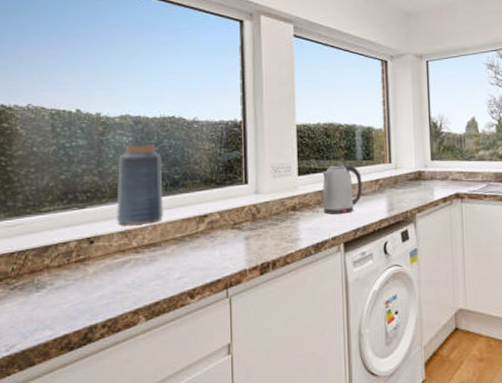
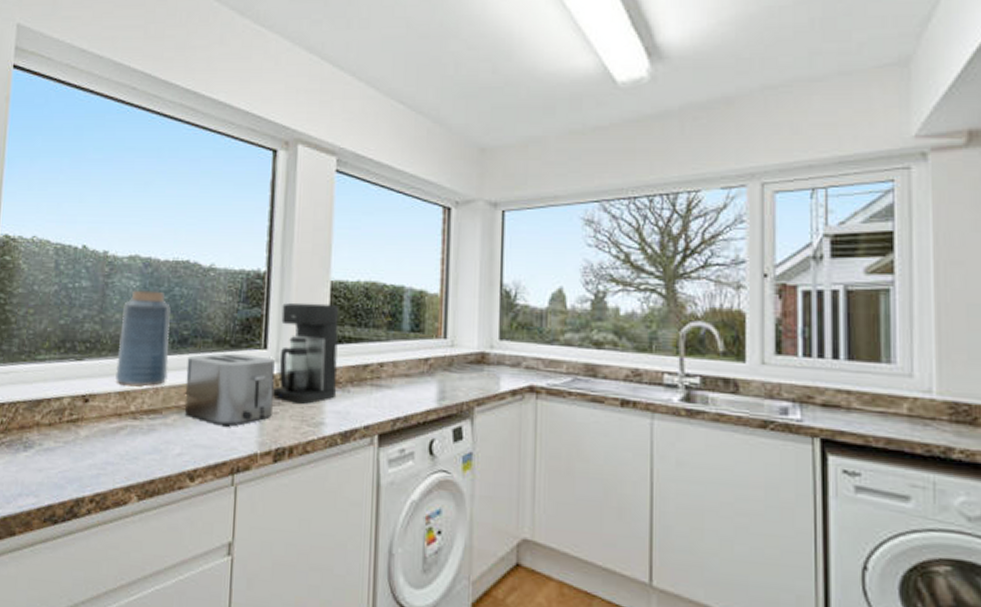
toaster: none [180,189,257,251] -> present [184,353,275,427]
coffee maker: none [255,143,308,225] -> present [273,302,339,404]
kettle: present [322,164,362,214] -> none [356,334,408,398]

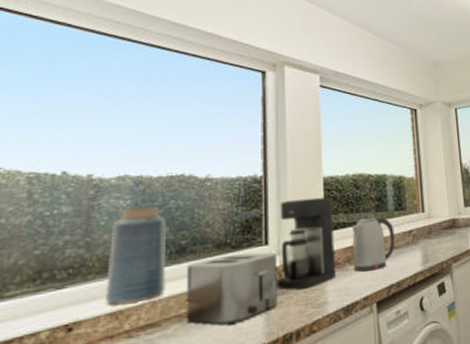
kettle: none [356,334,408,398] -> present [351,216,395,272]

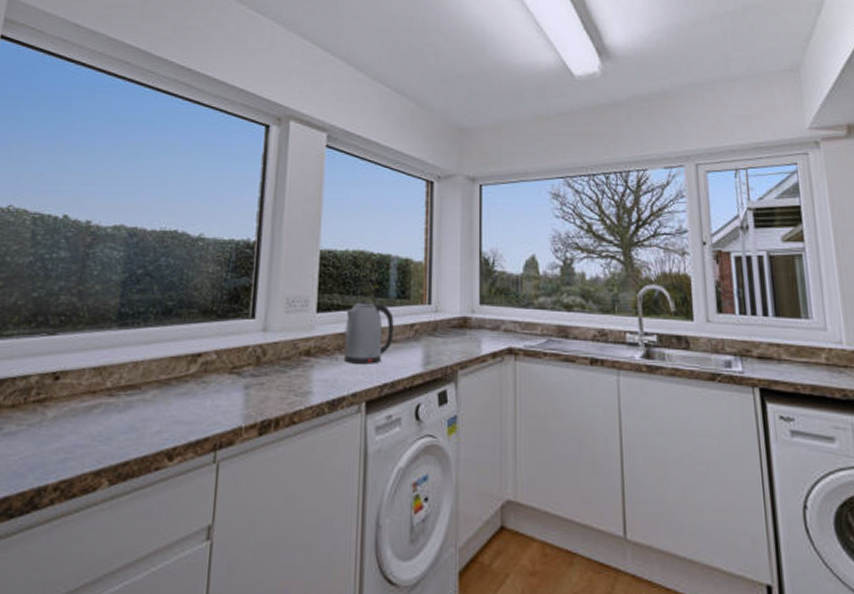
vase: present [104,206,167,306] -> none [91,260,156,361]
toaster: present [186,252,279,326] -> none [165,323,263,400]
coffee maker: present [277,196,337,289] -> none [260,271,328,373]

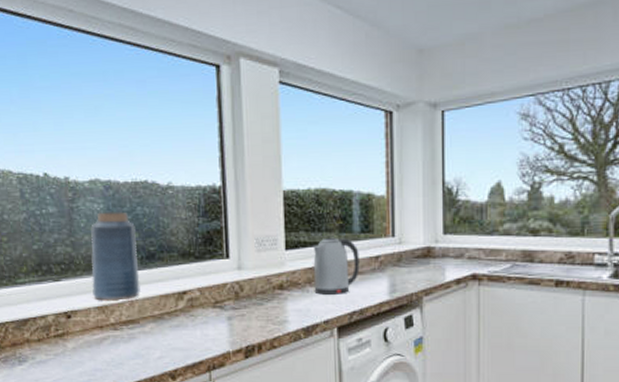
vase: none [91,260,156,361] -> present [91,211,141,301]

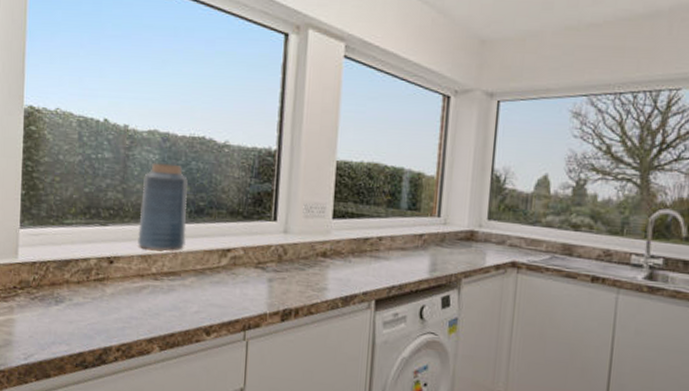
kettle: present [313,237,360,295] -> none [356,211,404,268]

